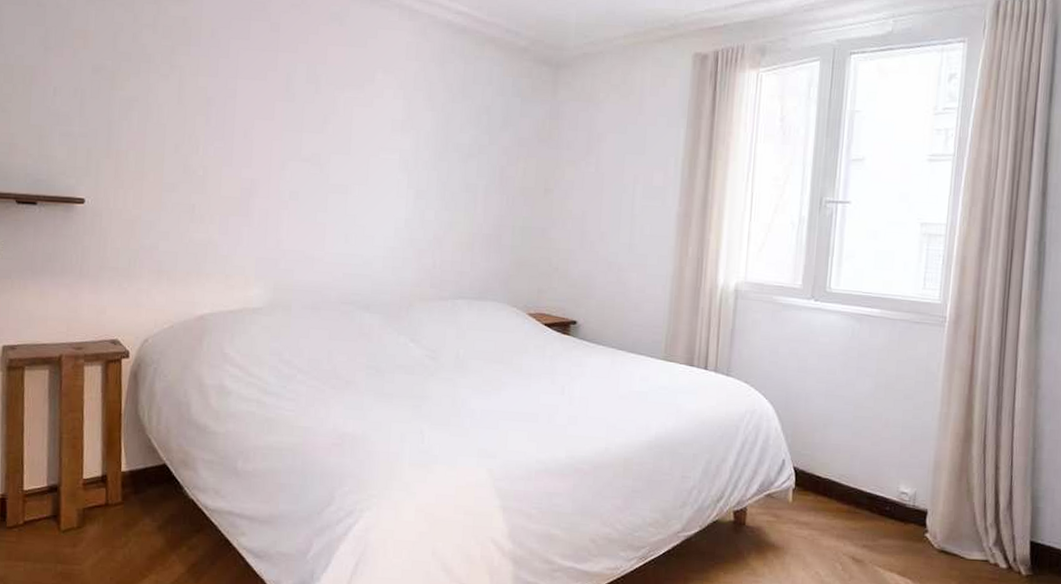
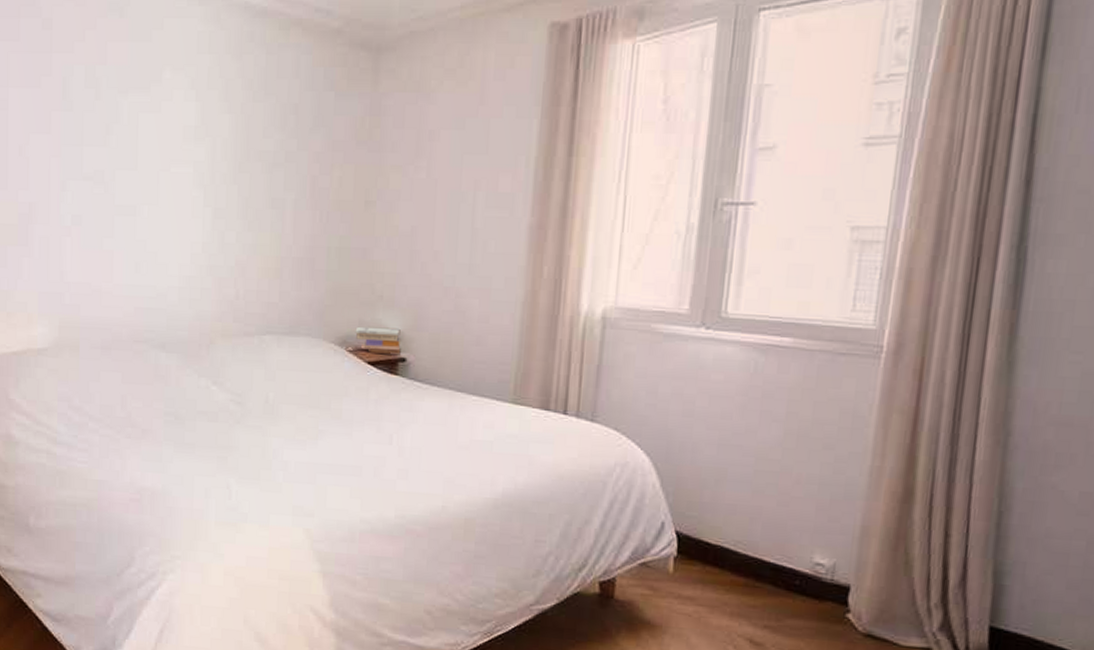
books: none [534,293,573,319] -> present [355,326,401,356]

